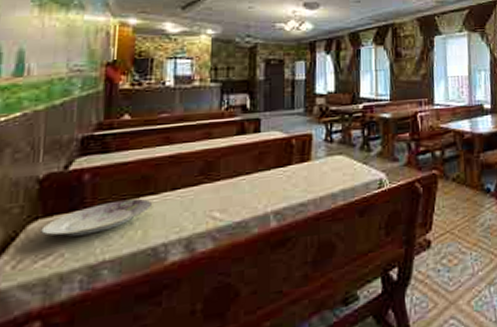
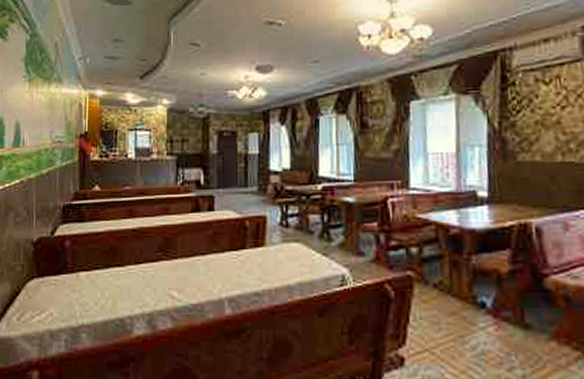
plate: present [39,198,153,237] -> none [35,269,120,298]

